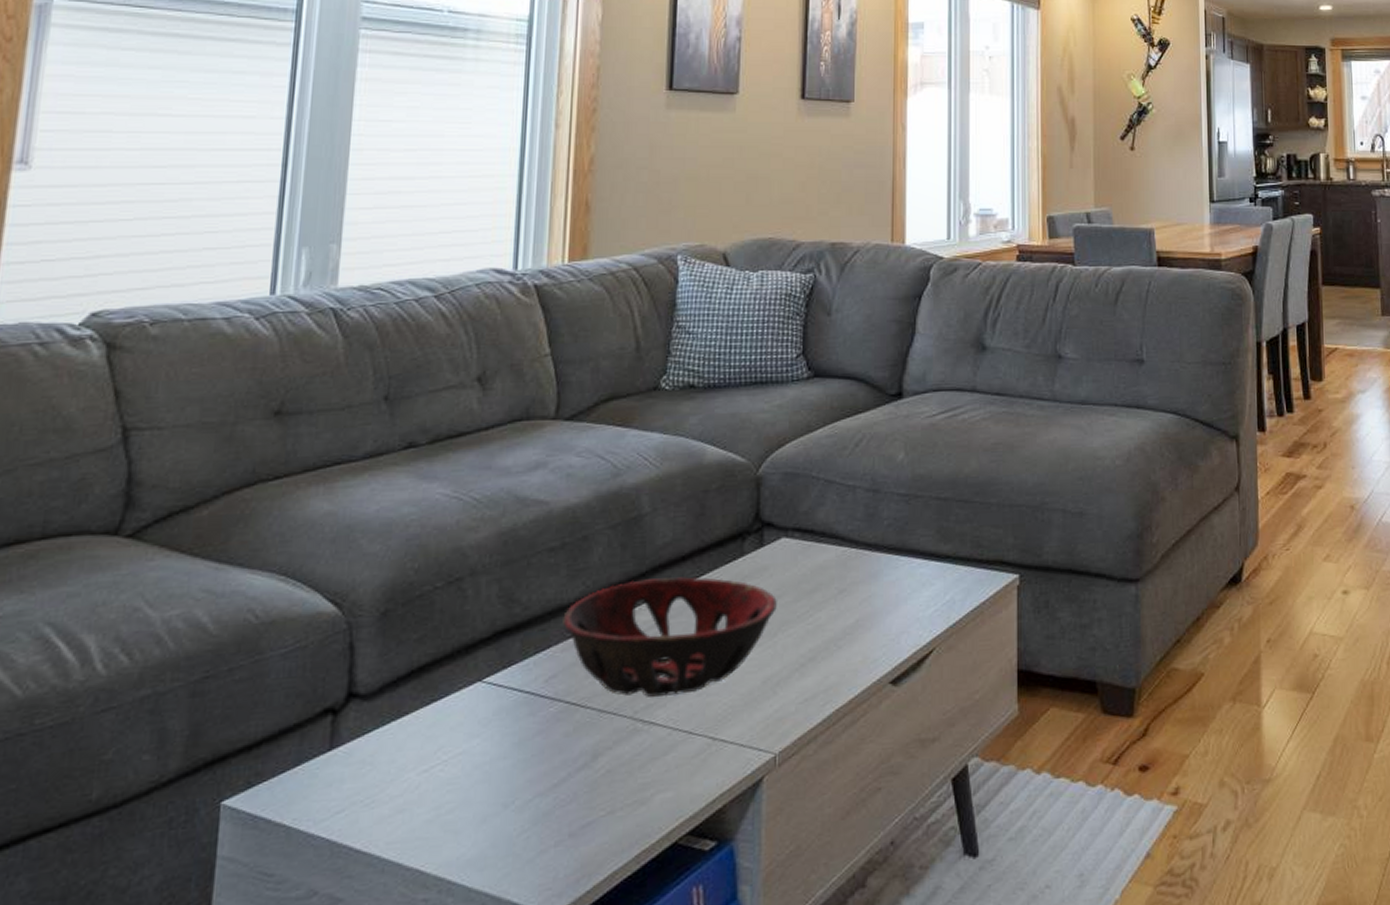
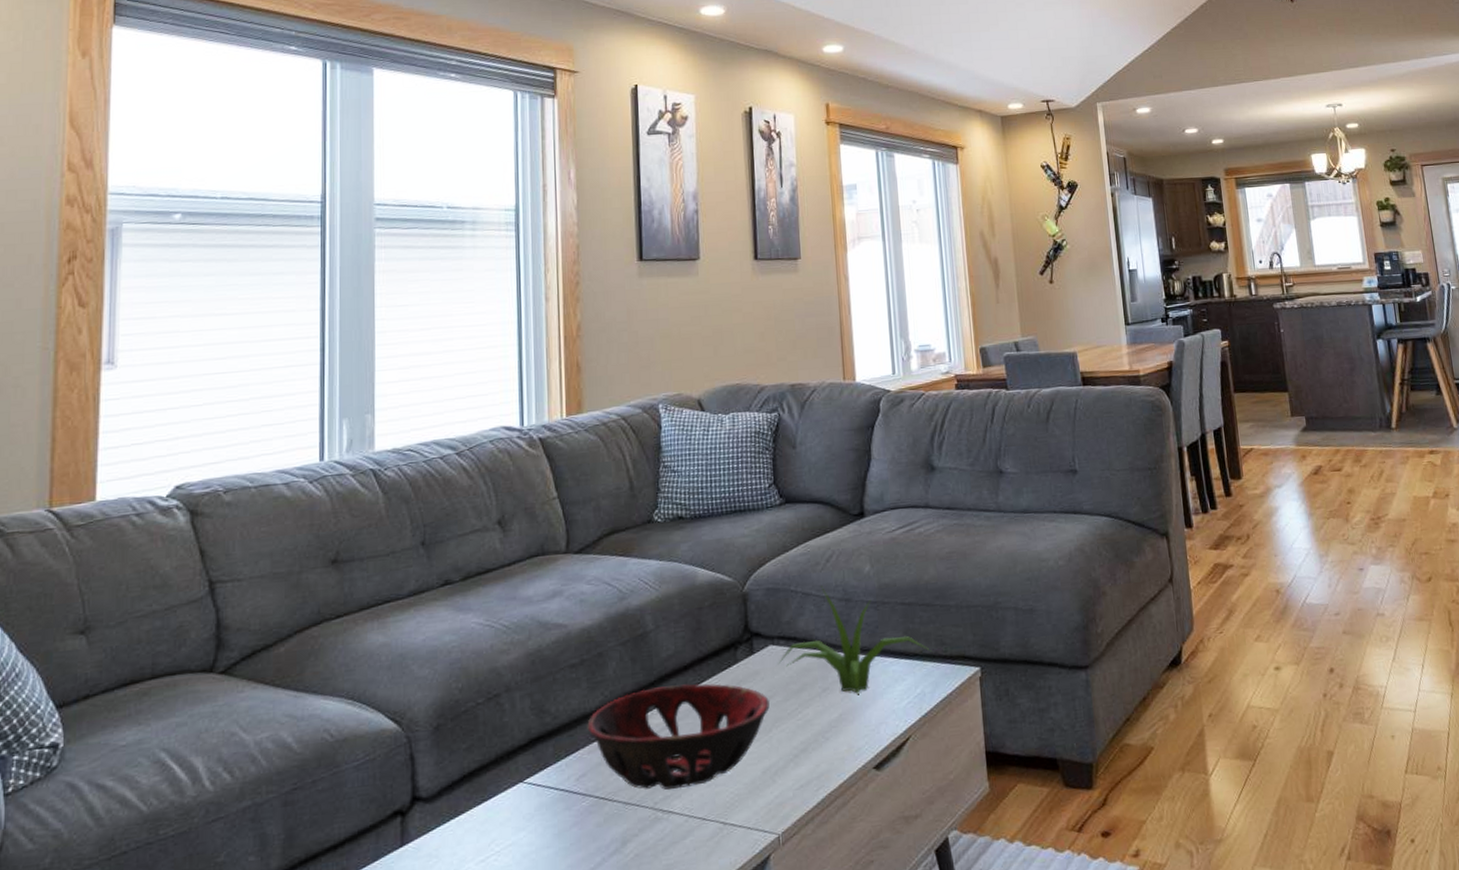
plant: none [790,474,966,599] -> present [778,586,931,695]

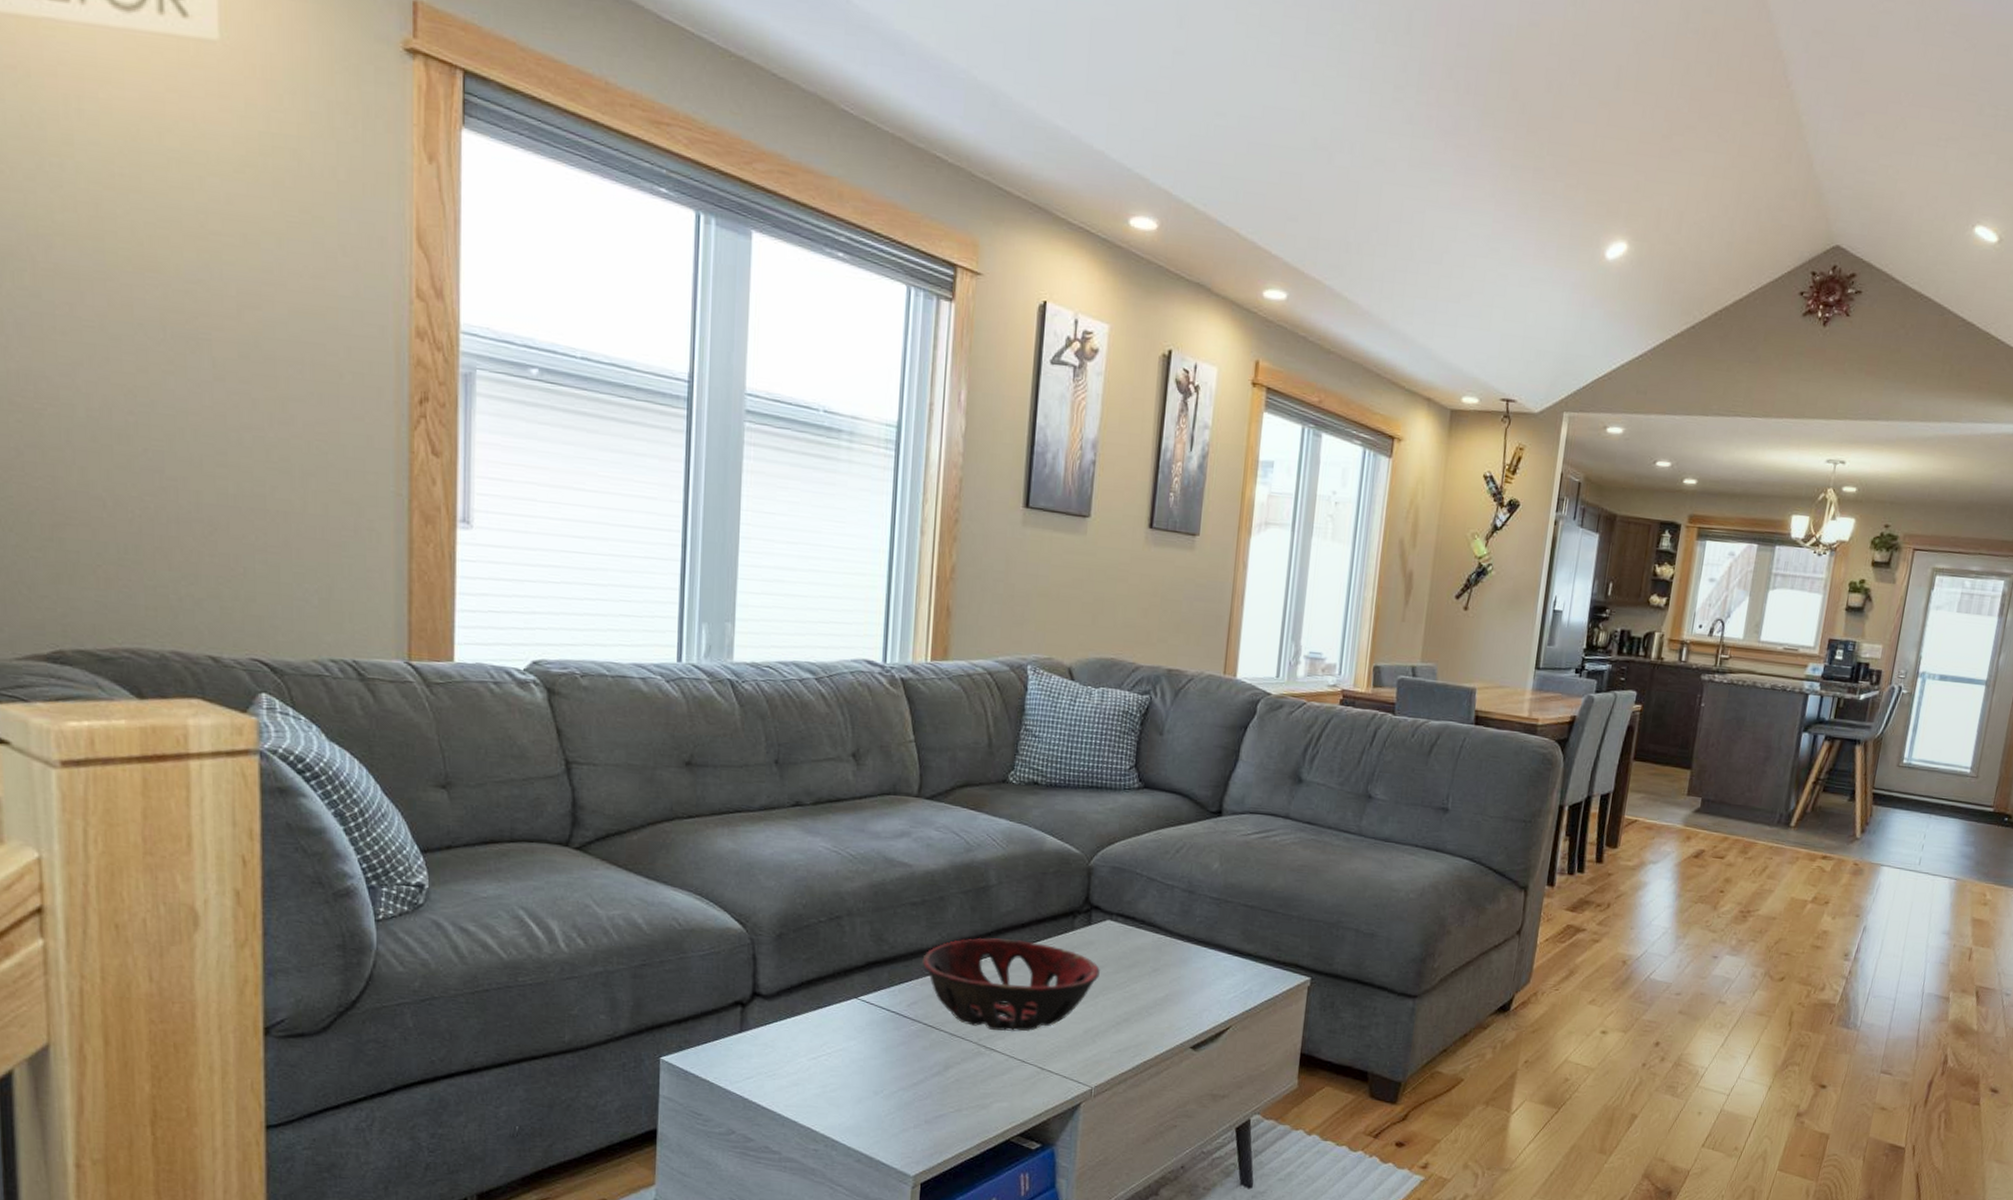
plant: present [778,586,931,695] -> none [1113,874,1266,981]

